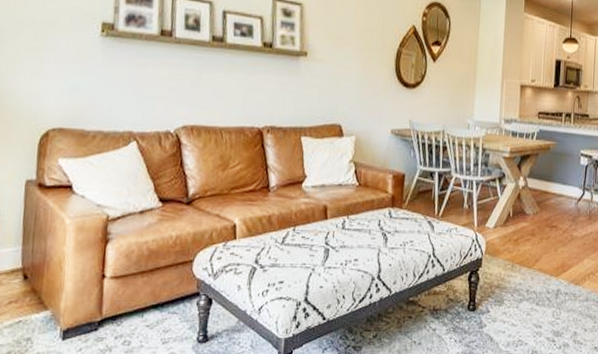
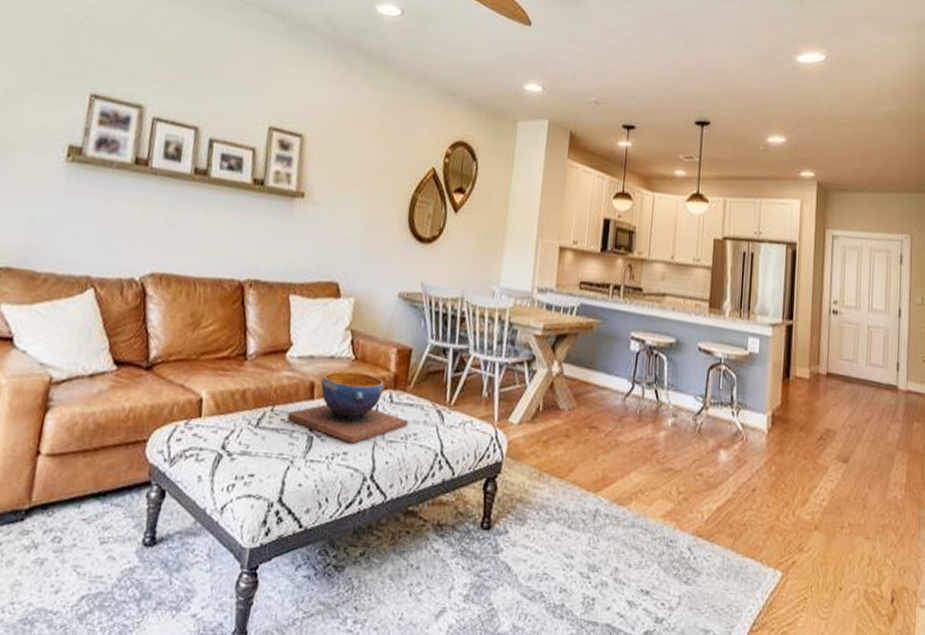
decorative bowl: none [307,195,405,252] -> present [287,370,408,444]

